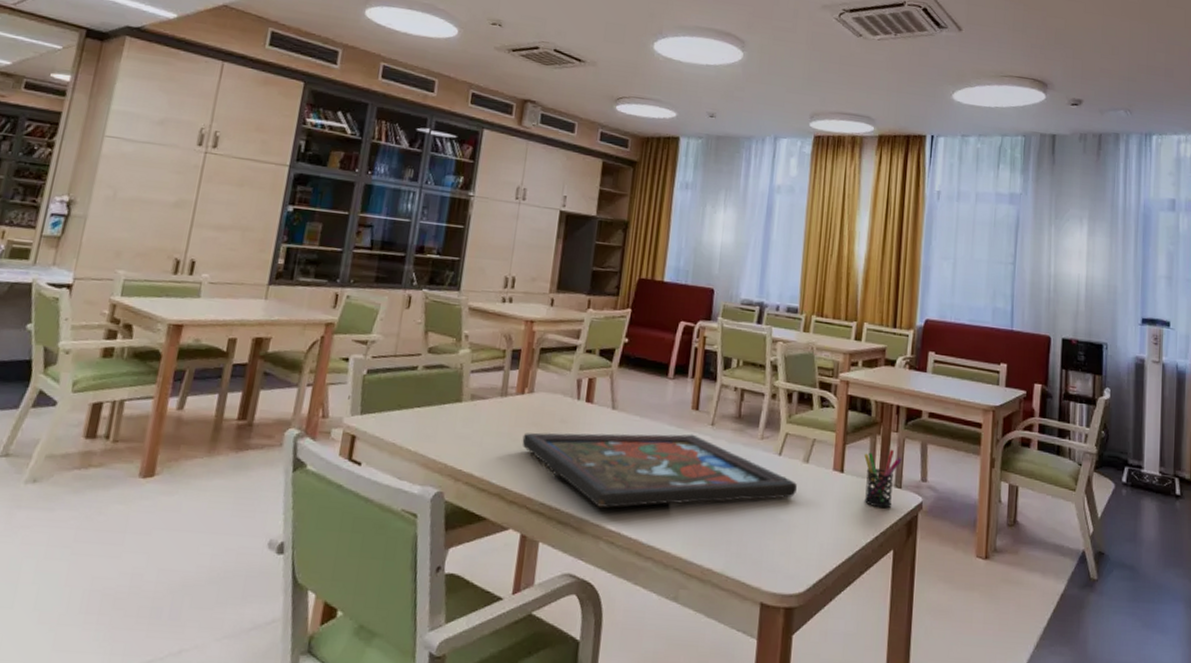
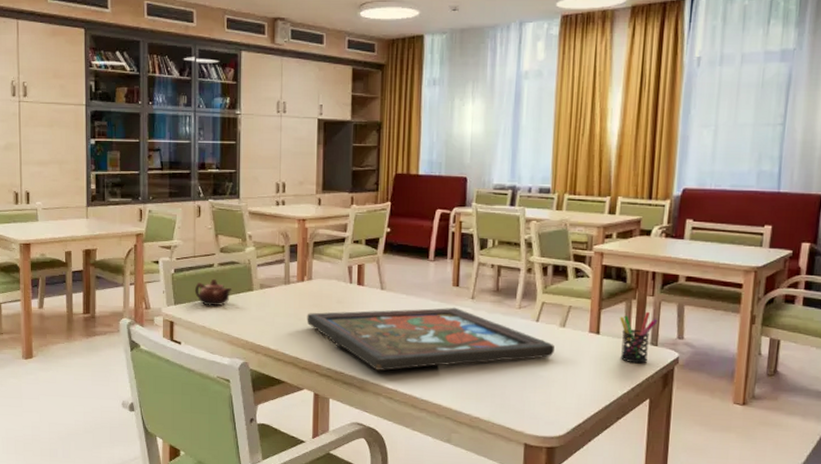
teapot: none [388,384,437,419] -> present [194,278,232,307]

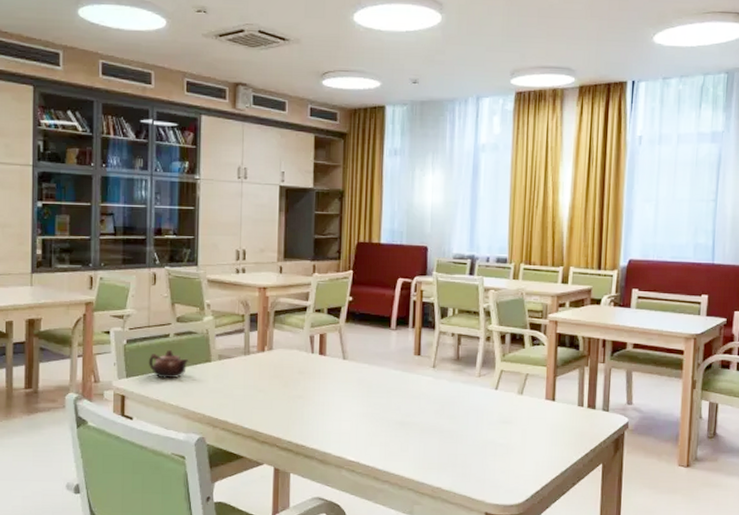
framed painting: present [307,307,554,371] -> none [267,376,513,442]
pen holder: present [620,311,658,364] -> none [574,378,609,430]

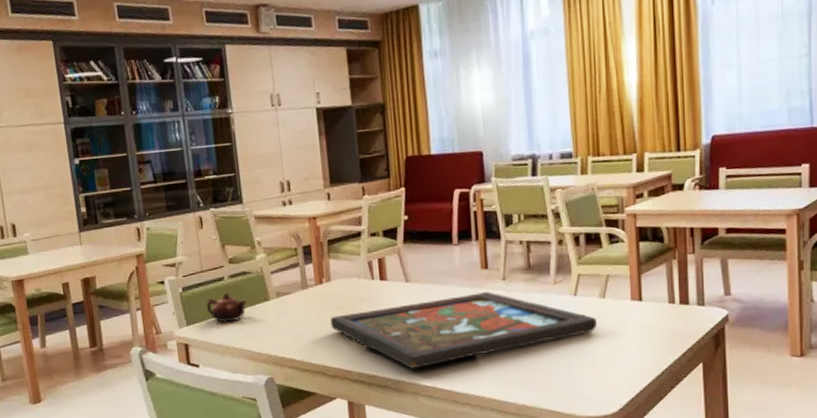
framed painting: none [267,376,513,442] -> present [330,291,597,368]

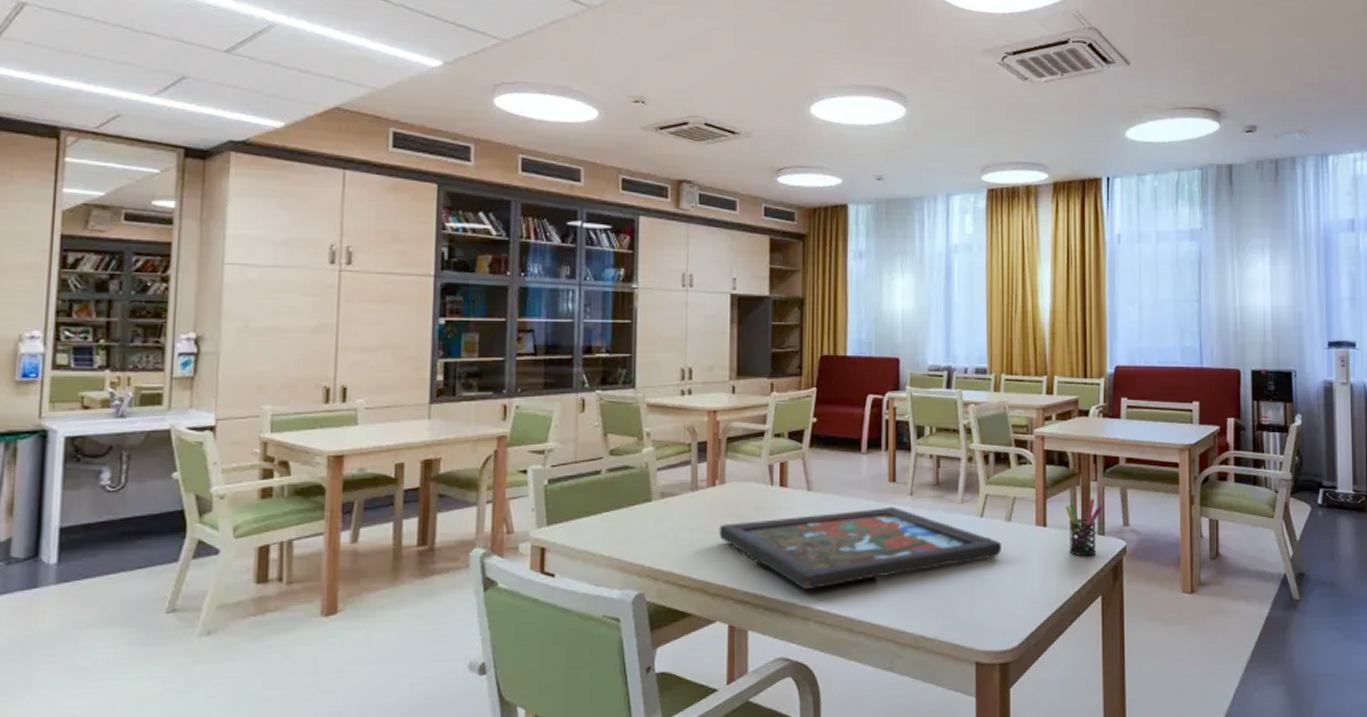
teapot: present [206,292,247,323] -> none [574,488,625,524]
pen holder: none [662,270,702,327] -> present [1066,498,1103,557]

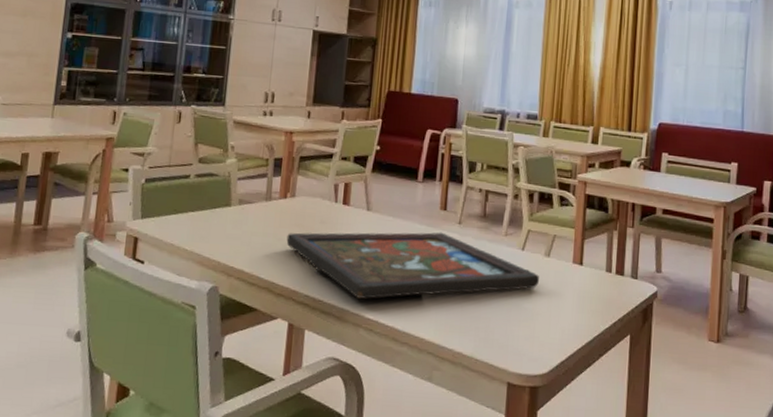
pen holder: present [1066,498,1103,557] -> none [602,243,638,298]

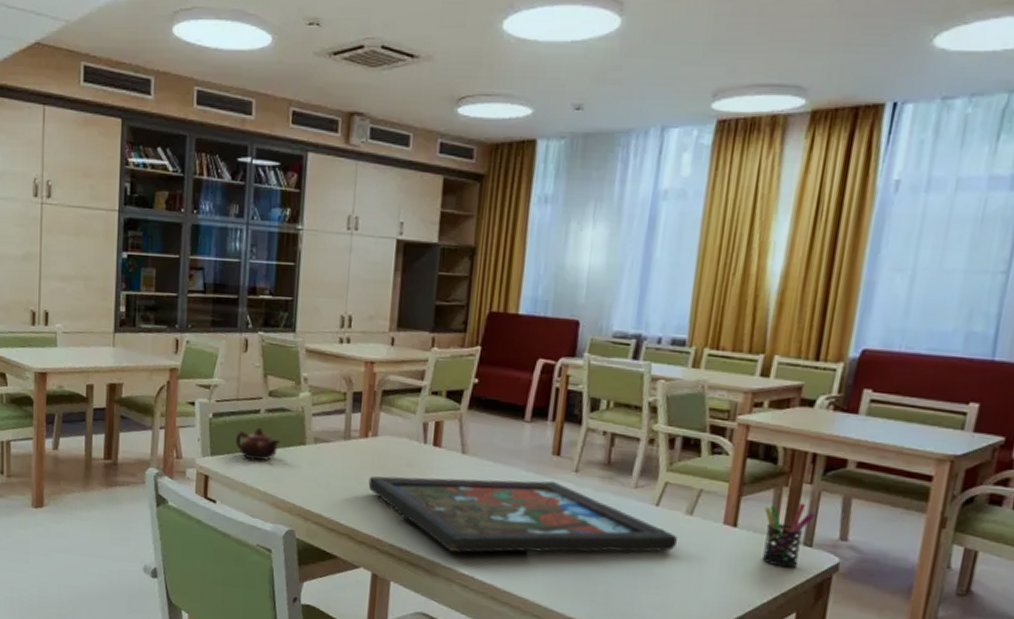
teapot: none [165,191,208,222] -> present [235,427,281,461]
pen holder: none [602,243,638,298] -> present [762,502,816,568]

